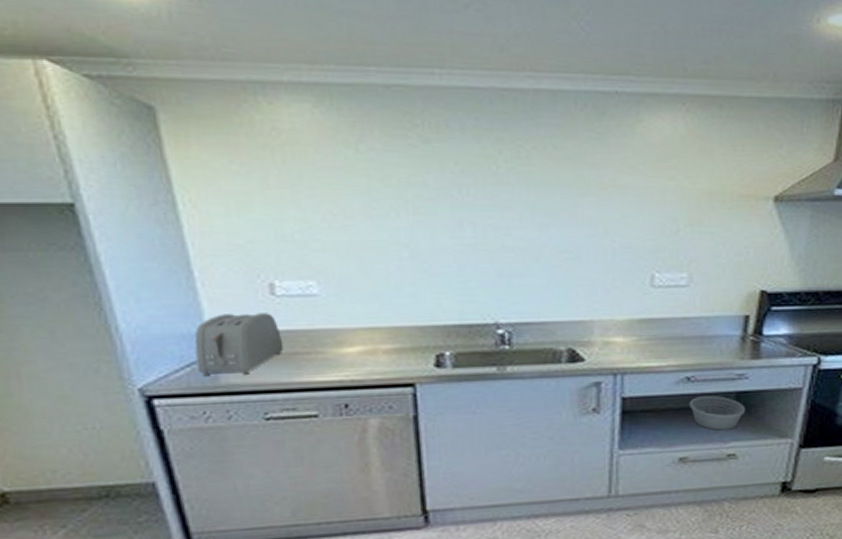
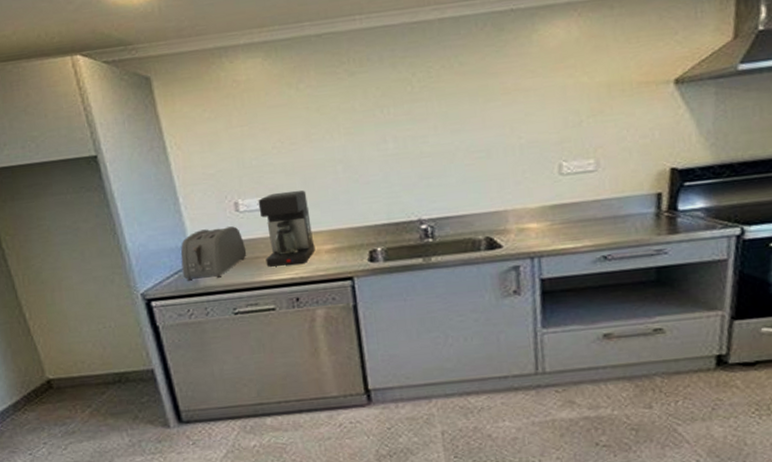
coffee maker: none [300,277,371,366] -> present [258,190,315,267]
colander: present [689,396,746,431] -> none [608,272,669,306]

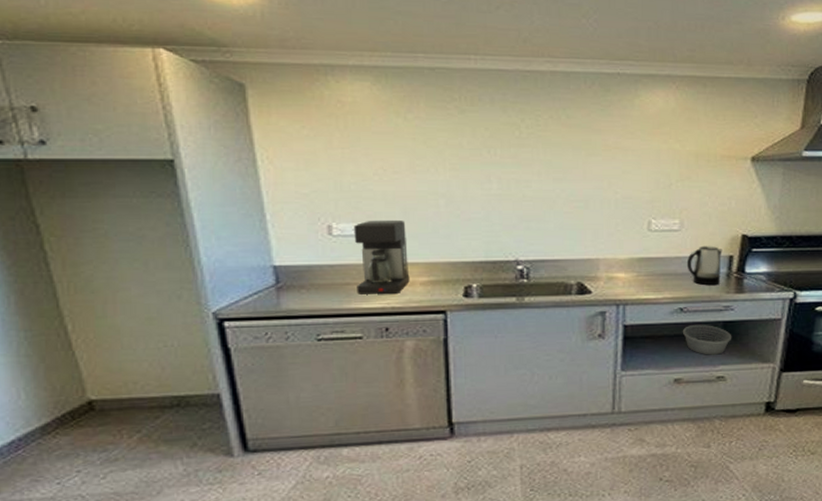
toaster: present [180,226,246,281] -> none [262,250,335,303]
kettle: none [606,183,649,229] -> present [686,245,722,286]
colander: none [608,272,669,306] -> present [682,325,732,355]

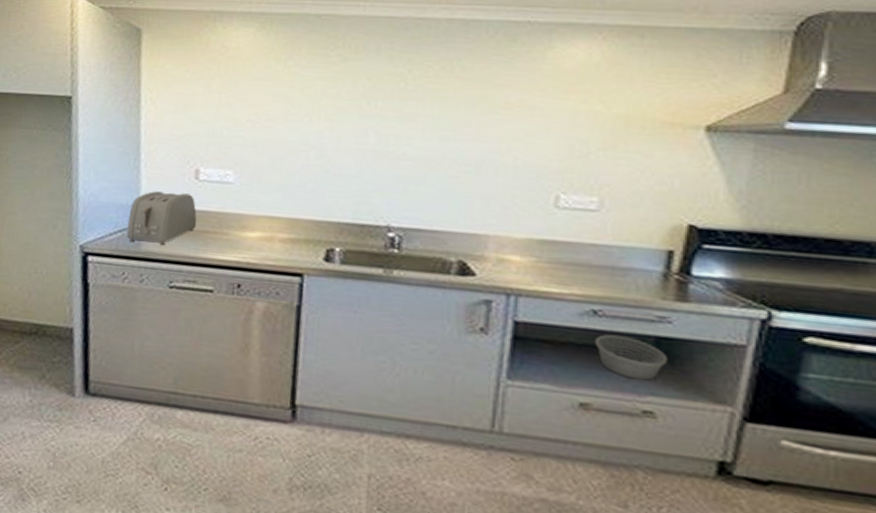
toaster: none [262,250,335,303] -> present [126,191,197,245]
coffee maker: present [353,221,410,294] -> none [214,168,272,248]
kettle: present [686,245,722,286] -> none [605,233,658,287]

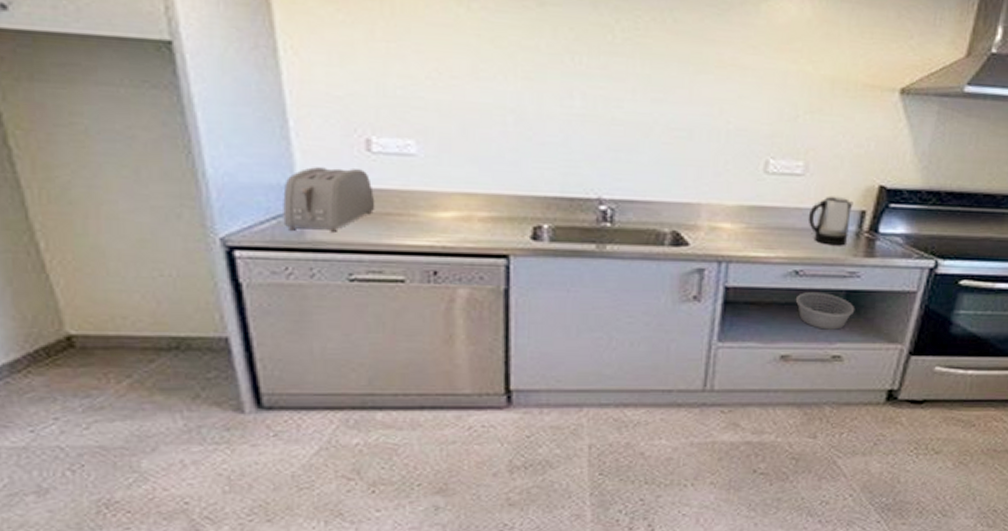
kettle: none [605,233,658,287] -> present [808,196,854,246]

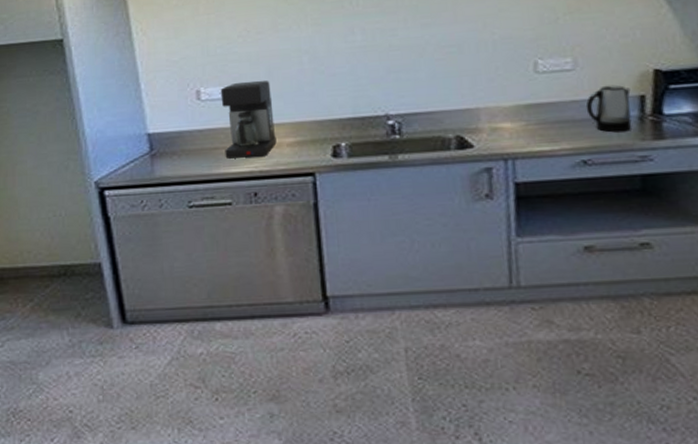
toaster: present [283,167,374,232] -> none [138,115,205,170]
coffee maker: none [398,137,466,230] -> present [220,81,277,159]
colander: present [795,292,855,330] -> none [588,179,655,217]

